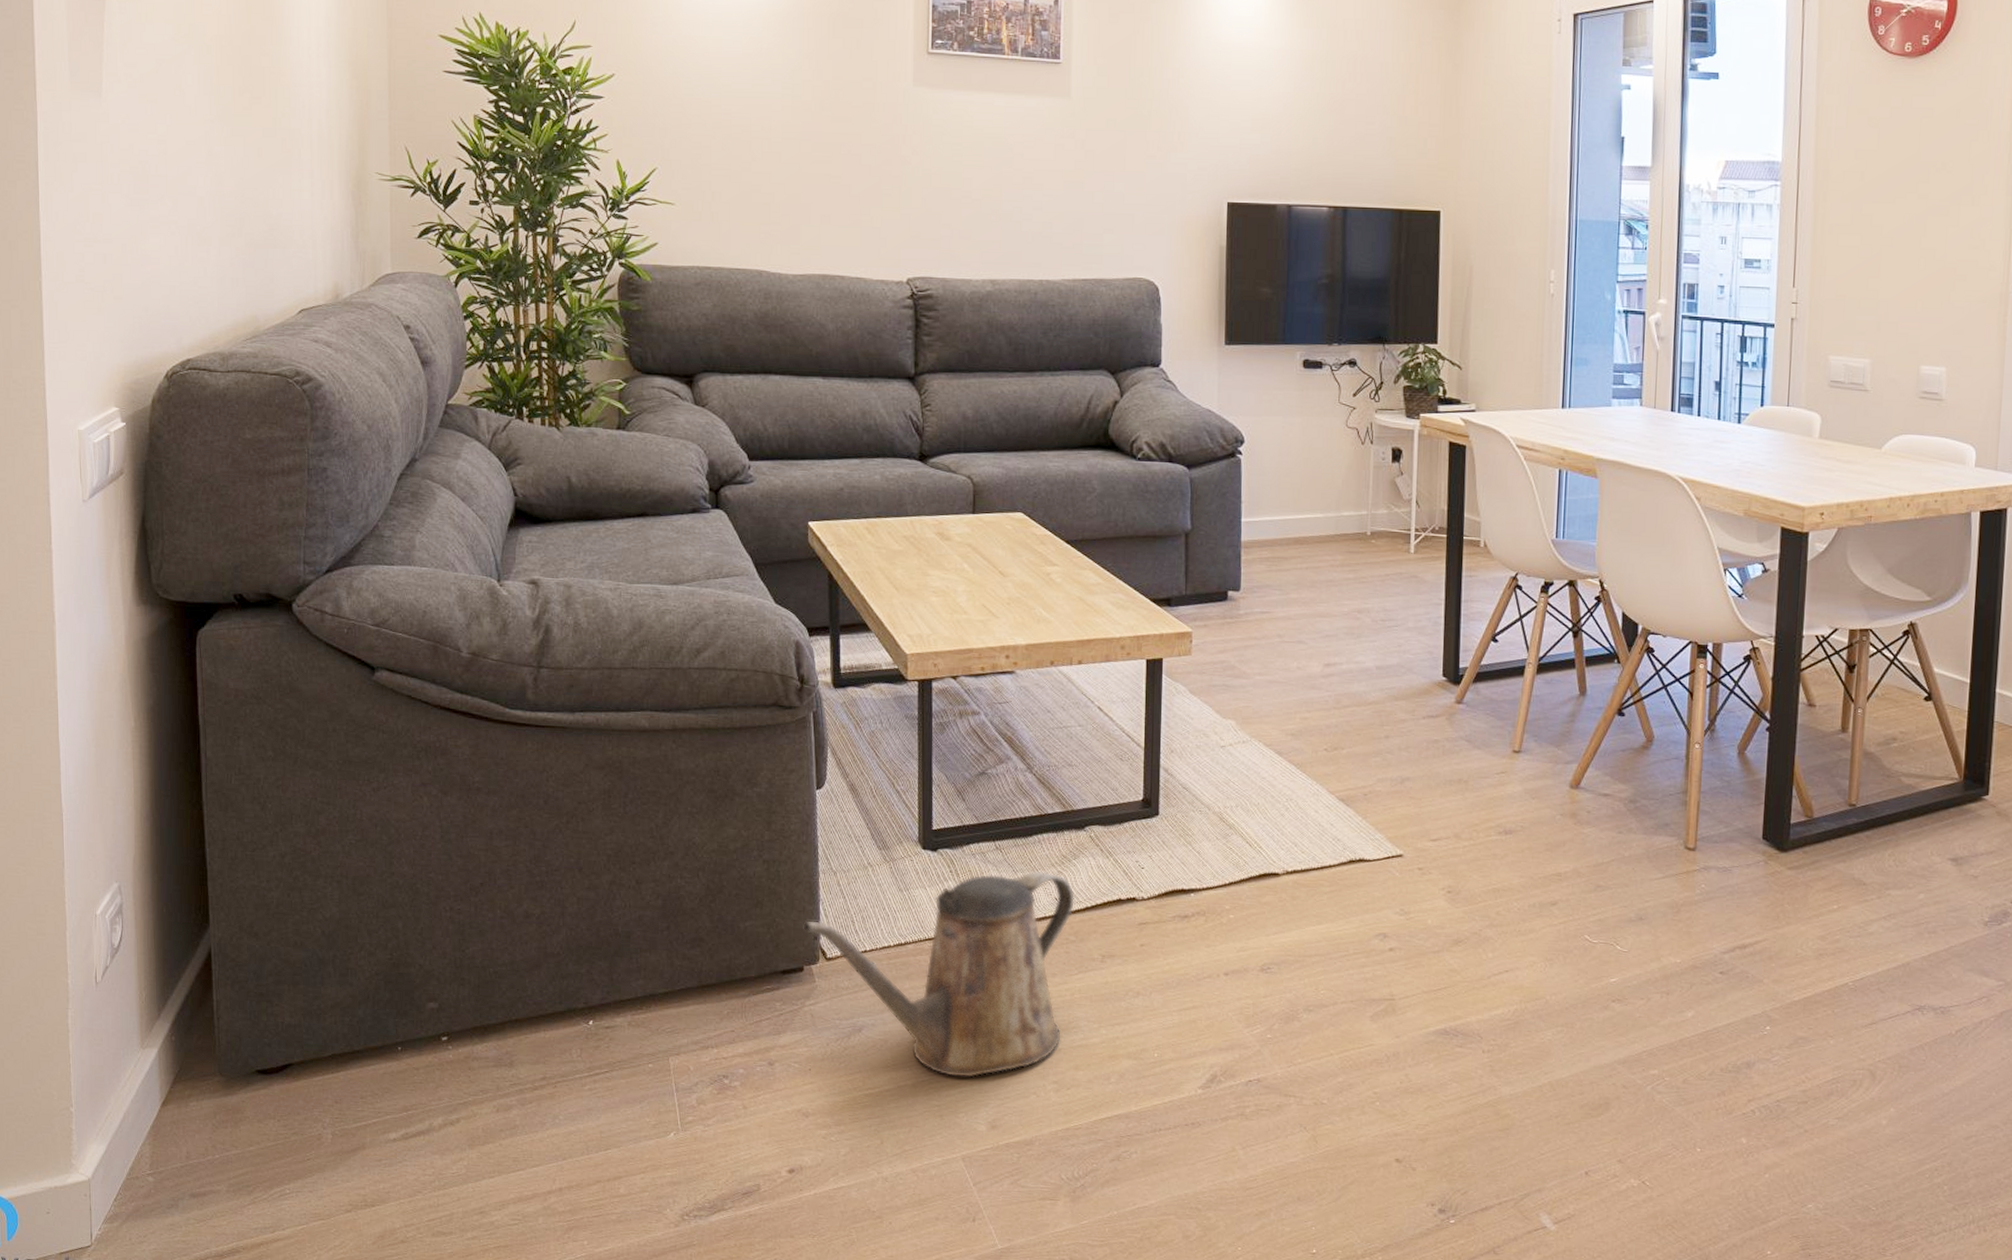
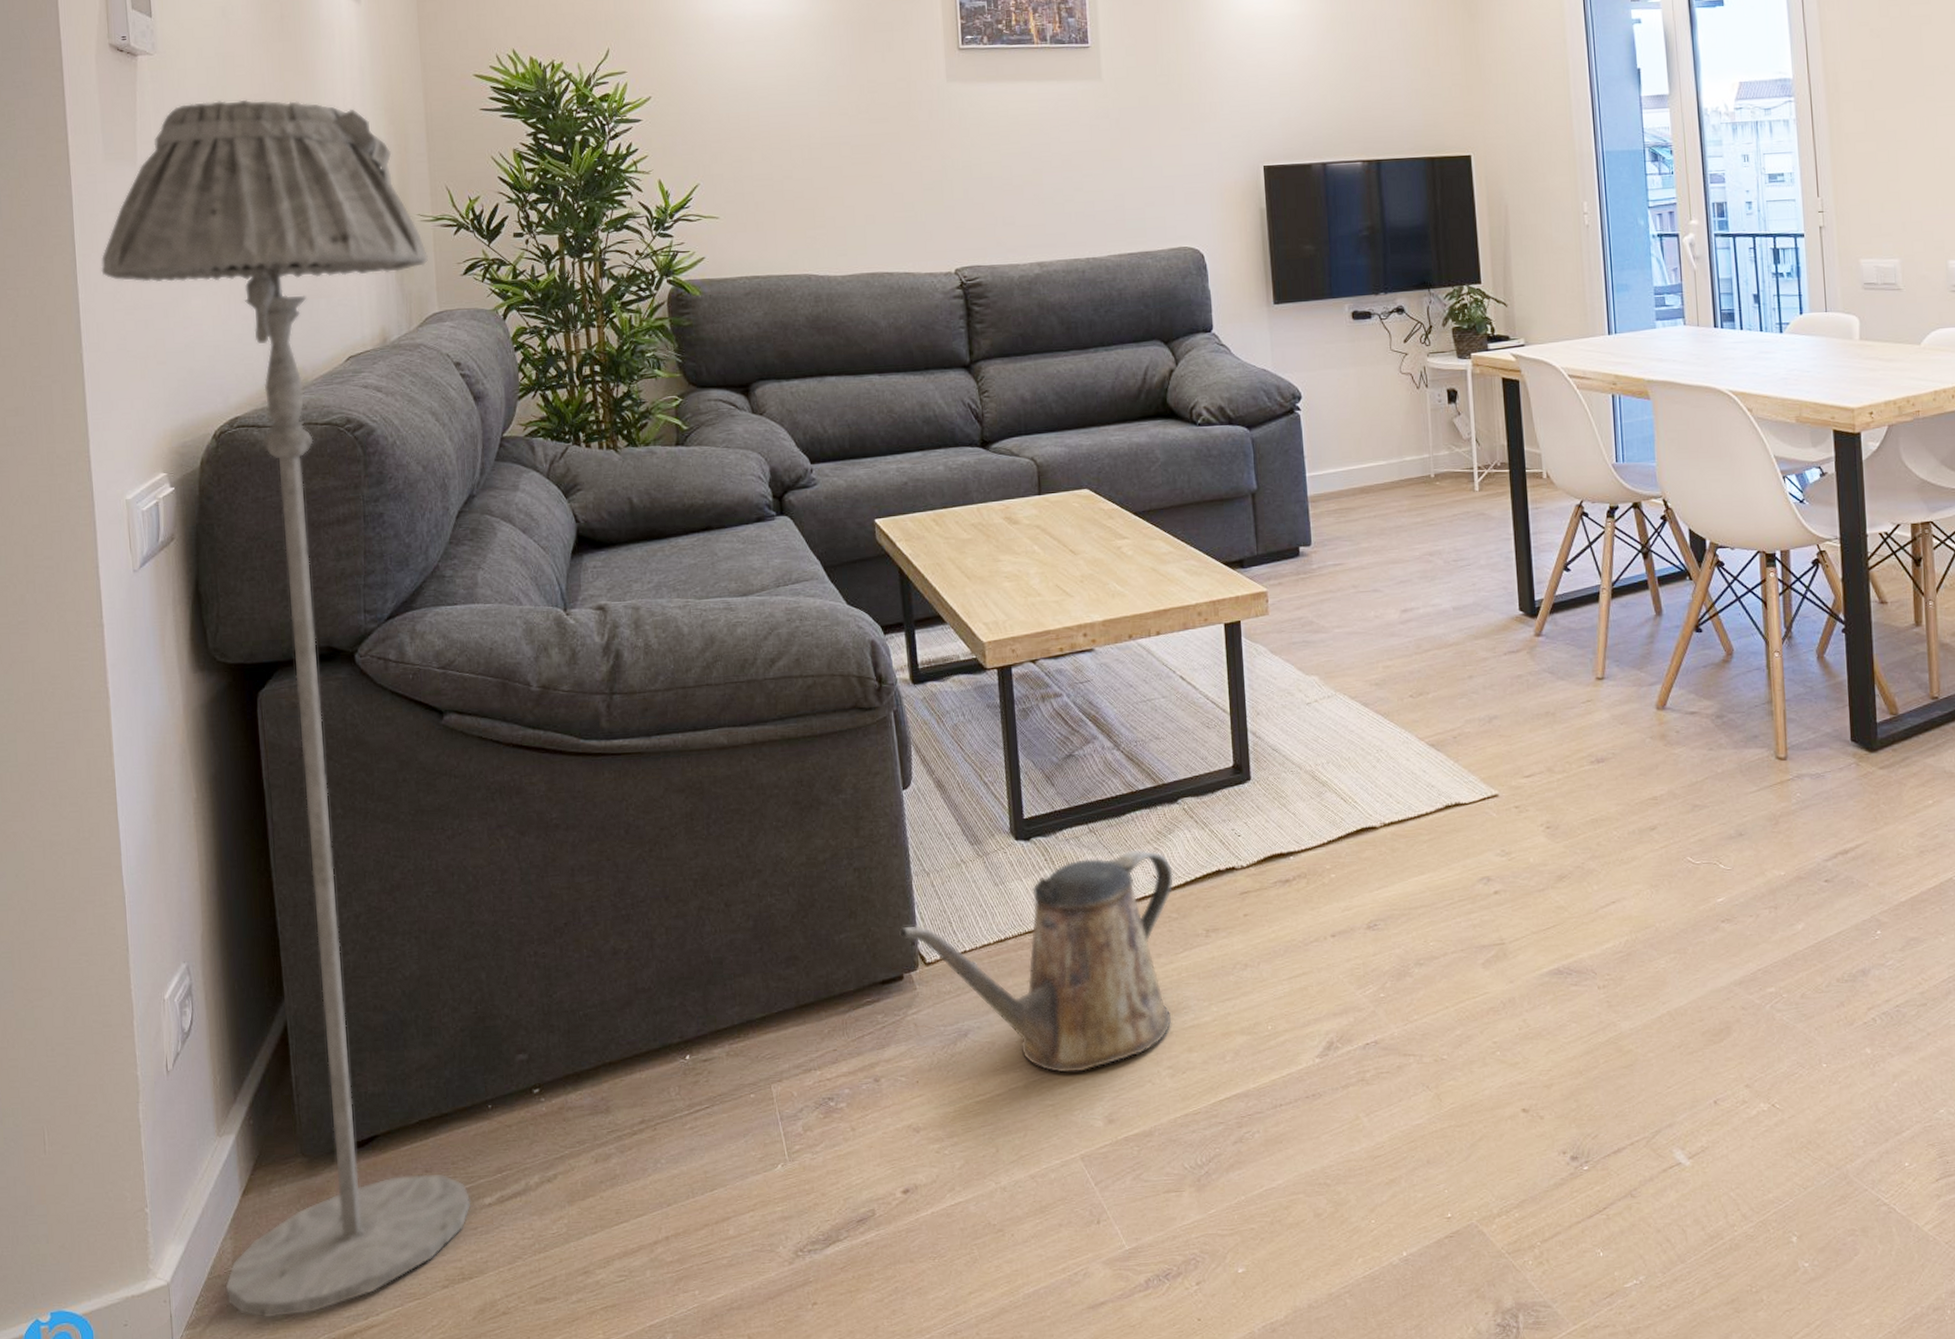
floor lamp: none [63,38,385,1222] -> present [101,99,472,1318]

